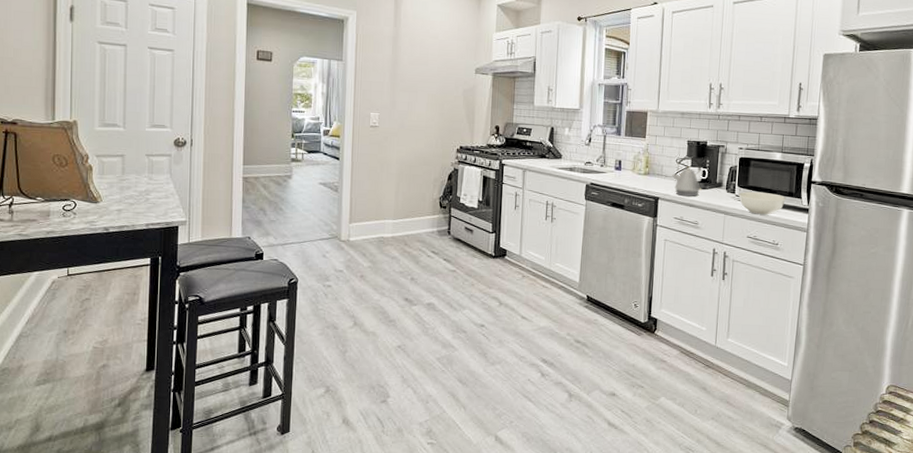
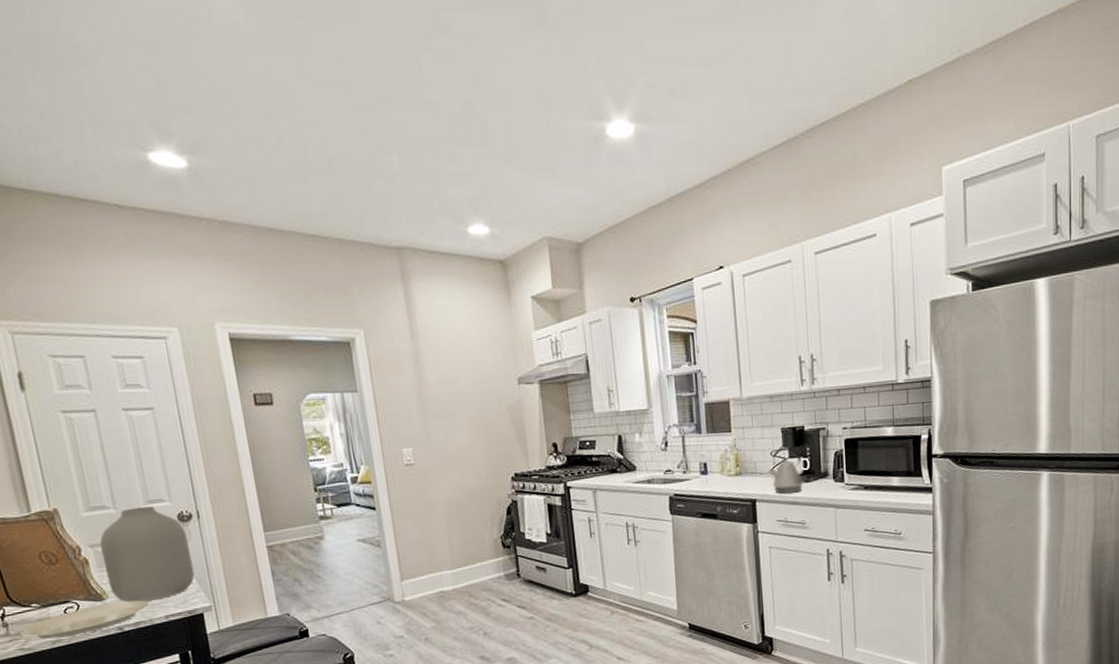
plate: none [21,206,134,230] -> present [19,600,149,639]
vase: none [104,129,179,209] -> present [99,506,195,603]
bowl: present [739,191,786,215] -> none [849,475,905,503]

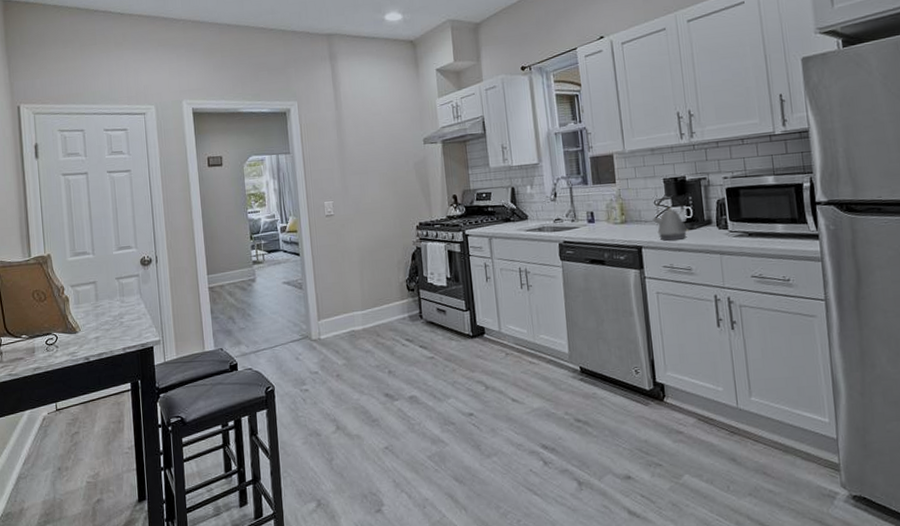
plate: present [19,600,149,639] -> none [9,333,111,366]
vase: present [99,506,195,603] -> none [79,252,150,336]

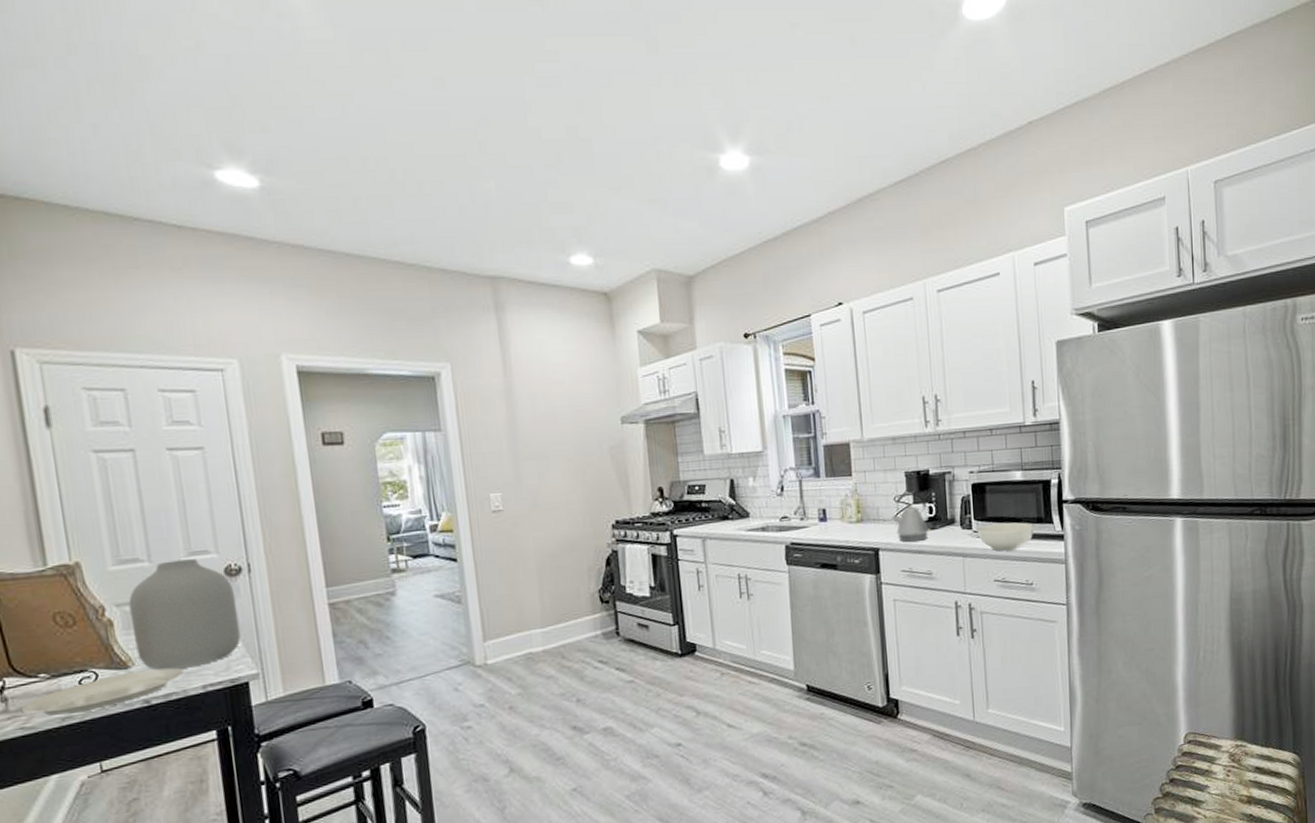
plate: none [9,333,111,366] -> present [20,667,183,716]
vase: none [79,252,150,336] -> present [128,559,241,671]
bowl: none [733,222,790,249] -> present [977,522,1035,551]

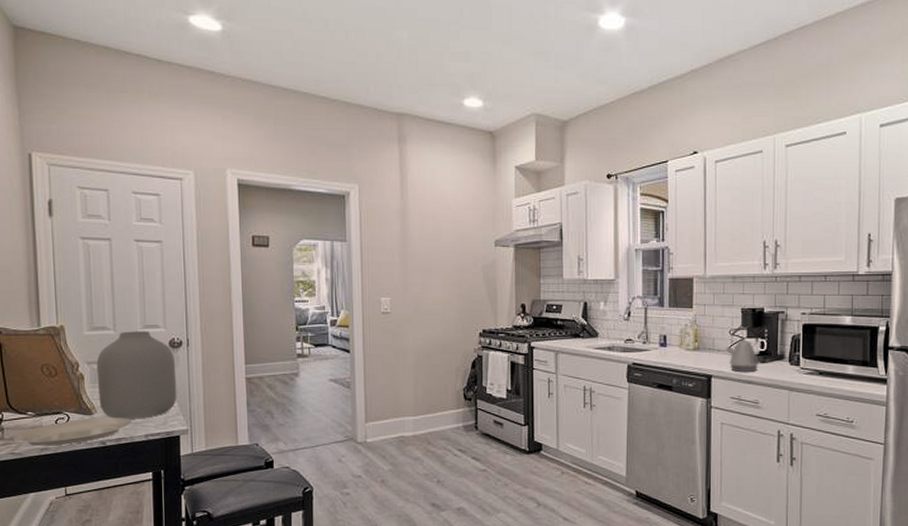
bowl: present [977,522,1035,551] -> none [804,362,860,389]

